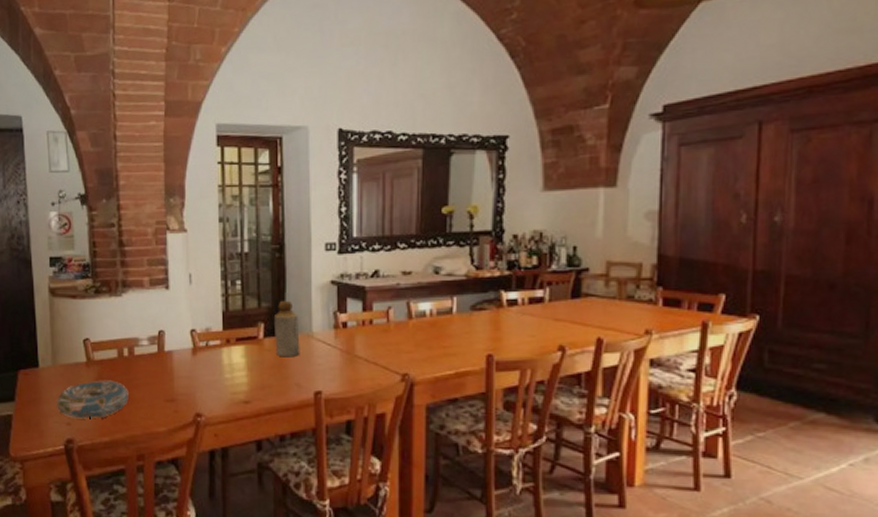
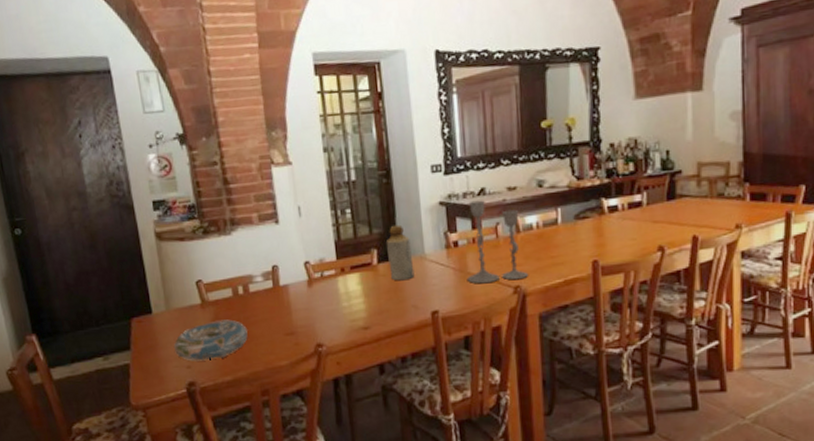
candlestick: none [353,282,417,368] -> present [466,200,528,284]

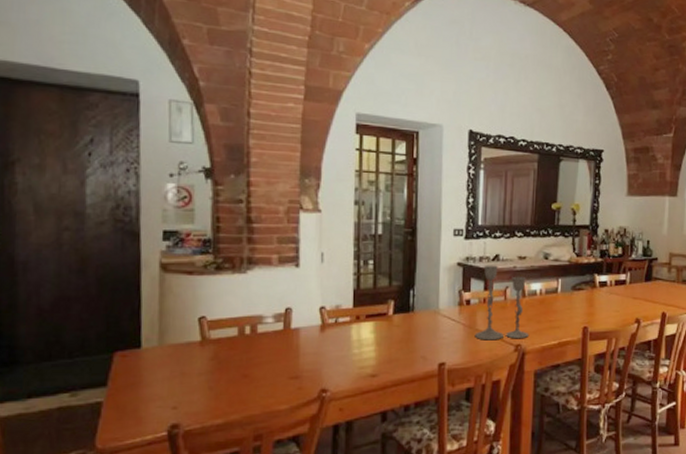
decorative bowl: present [173,319,248,361] -> none [160,359,248,402]
bottle: present [385,224,415,281] -> none [403,279,427,332]

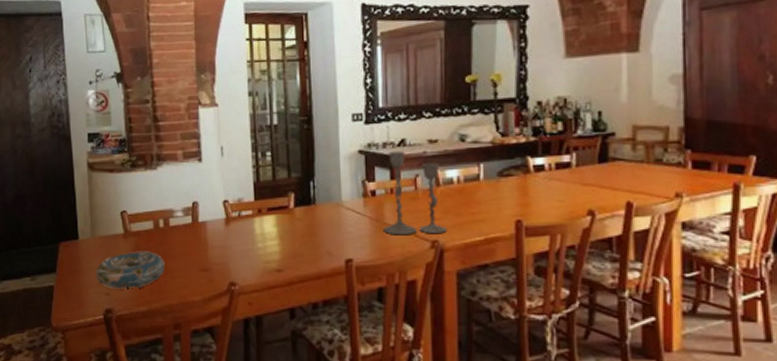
decorative bowl: none [160,359,248,402] -> present [95,251,165,289]

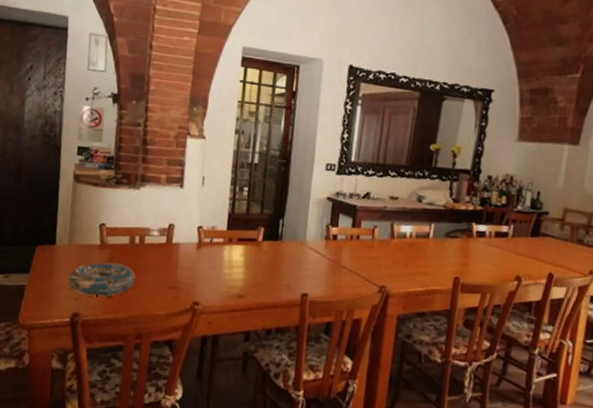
candlestick: present [383,151,446,236] -> none [338,202,397,281]

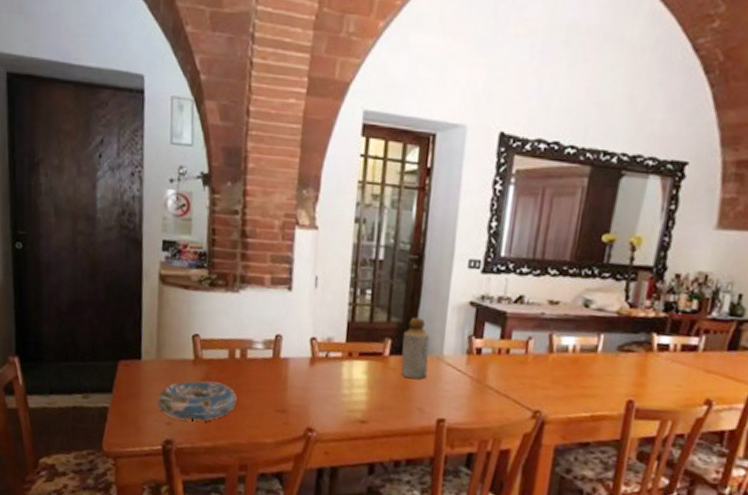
bottle: none [271,209,295,261] -> present [400,317,430,380]

